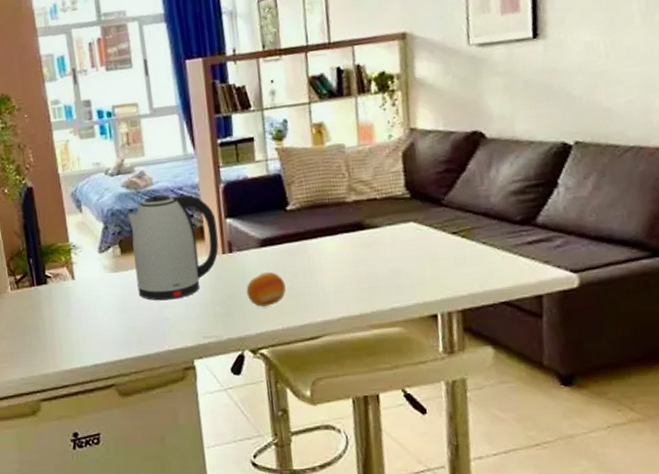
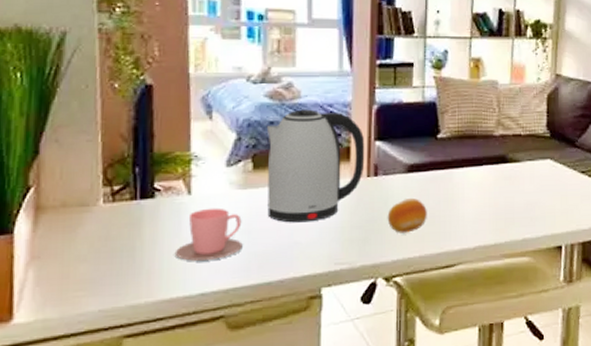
cup: none [69,290,122,337] -> present [174,207,243,261]

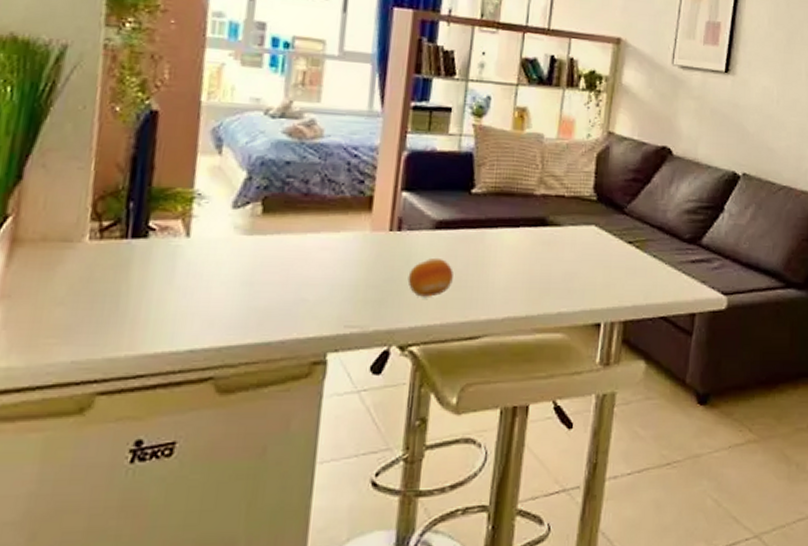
cup: present [174,207,243,261] -> none [164,253,244,312]
kettle: present [266,109,365,223] -> none [273,150,390,277]

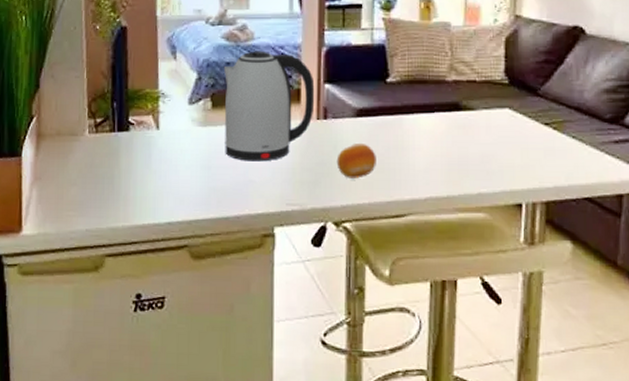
kettle: none [273,150,390,277] -> present [223,51,315,162]

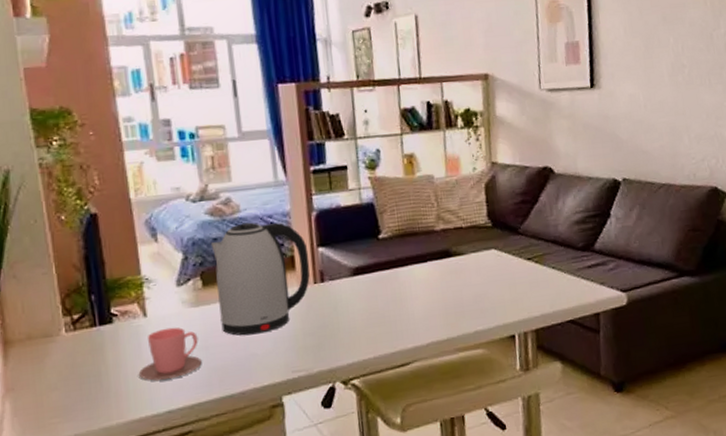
cup: none [146,143,203,192] -> present [138,327,202,381]
fruit: present [336,142,376,179] -> none [338,300,378,337]

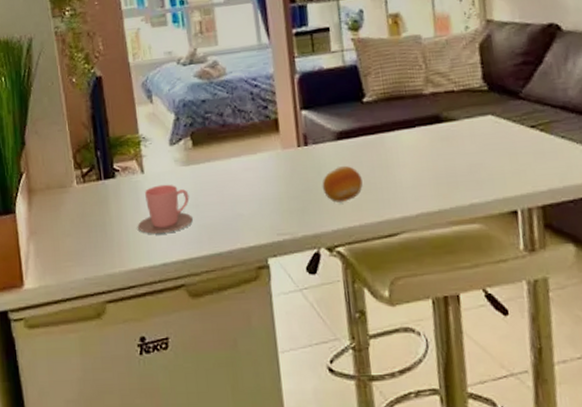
kettle: present [210,222,310,336] -> none [199,84,294,196]
fruit: none [338,300,378,337] -> present [322,165,363,202]

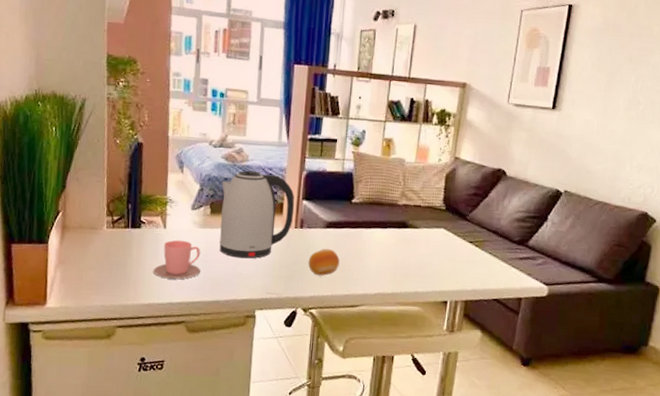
kettle: none [199,84,294,196] -> present [219,170,295,259]

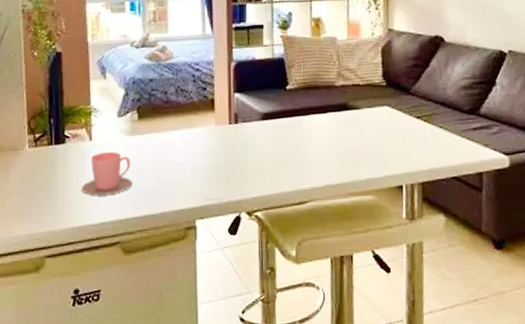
kettle: present [219,170,295,259] -> none [147,67,227,164]
fruit: present [308,248,340,276] -> none [247,142,281,173]

